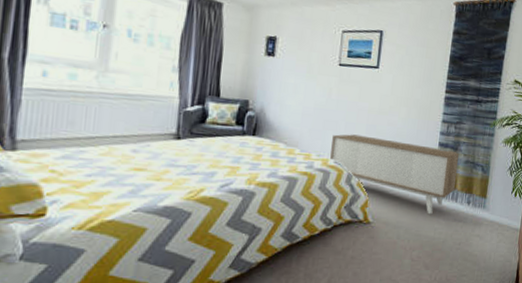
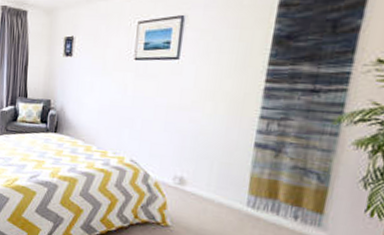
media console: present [330,134,459,215] -> none [126,132,282,226]

